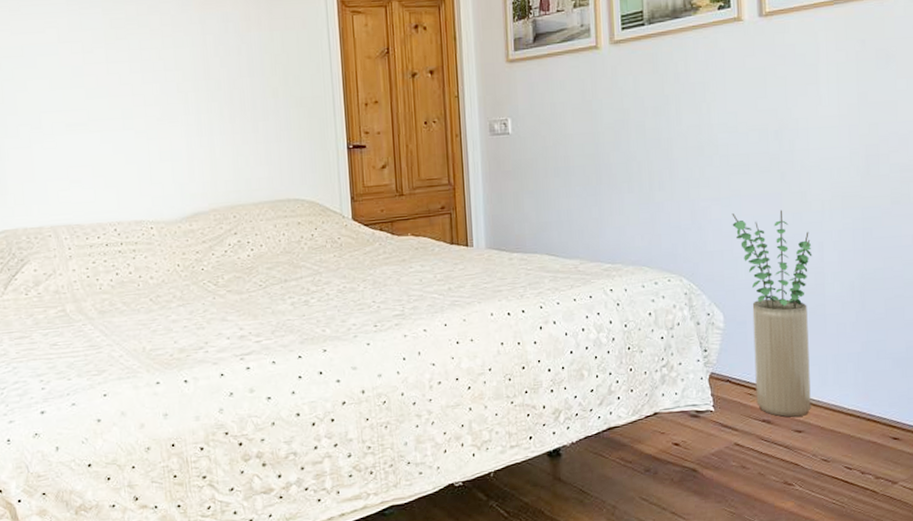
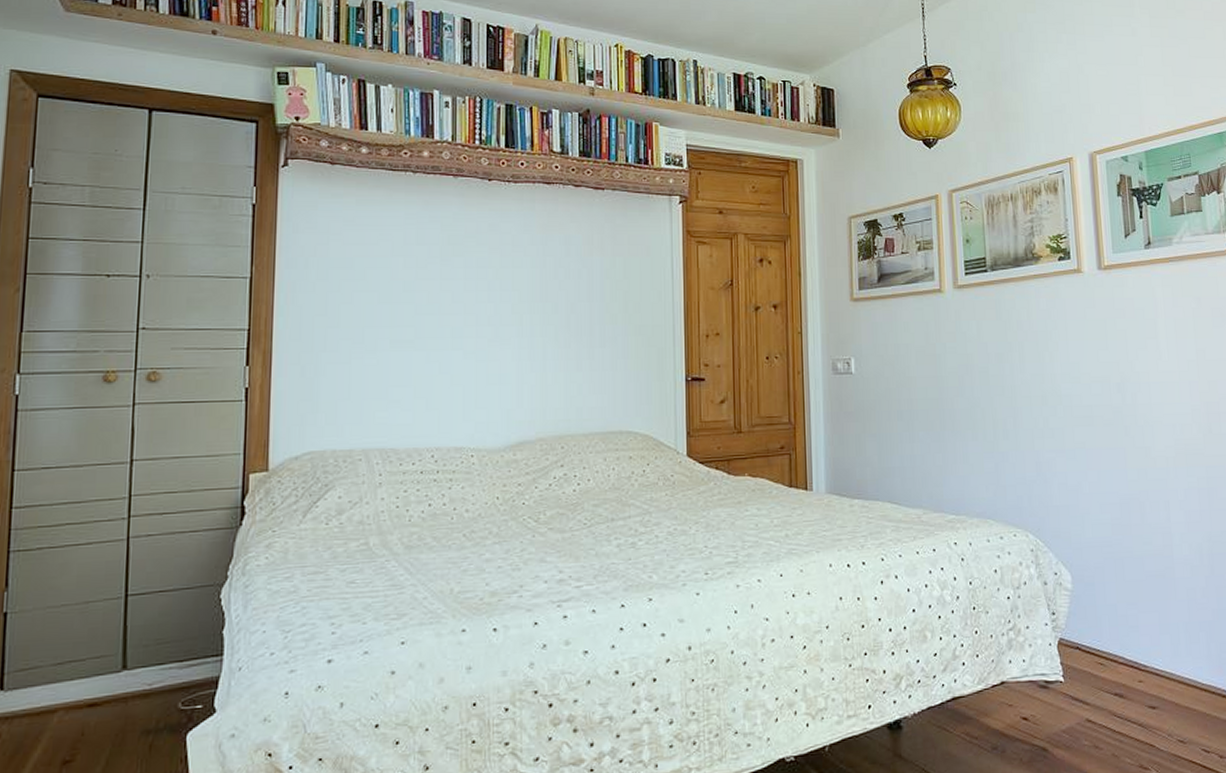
vase: present [732,210,813,418] -> none [1077,465,1165,691]

